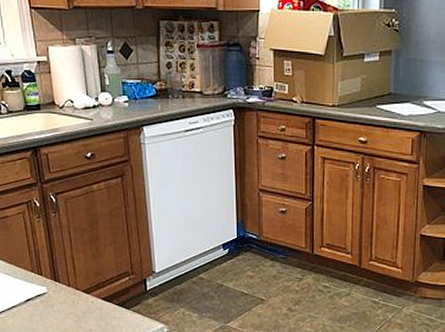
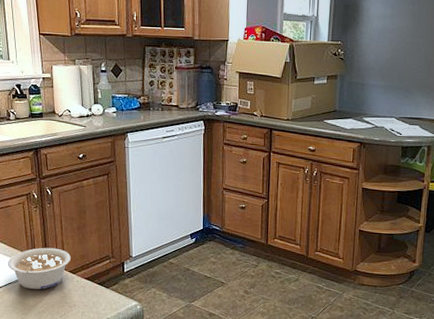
legume: none [9,264,84,313] -> present [7,247,72,290]

